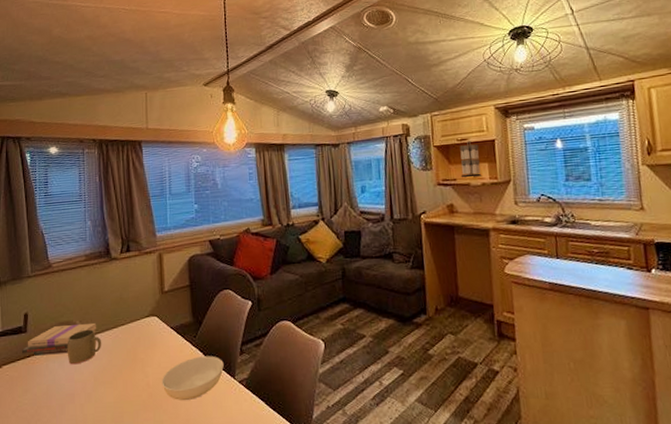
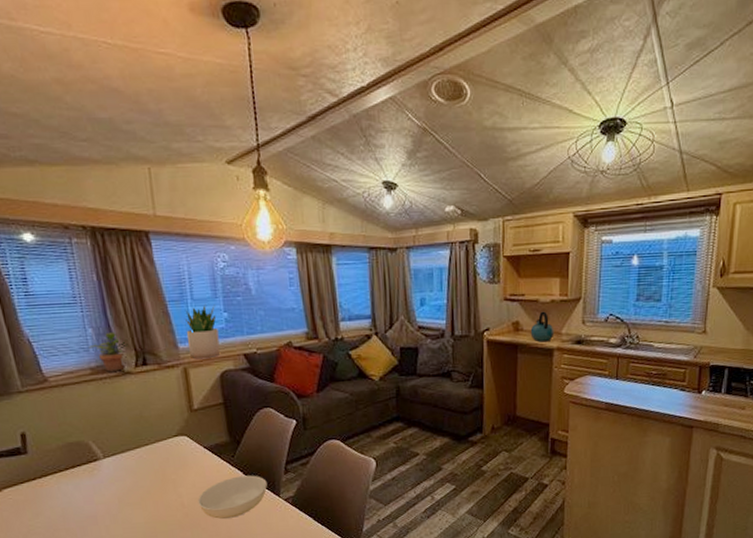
books: present [21,322,97,356] -> none [23,442,116,478]
mug: present [67,329,101,364] -> none [80,449,123,486]
potted plant: none [86,223,117,258] -> present [89,331,128,372]
planter: none [163,197,190,245] -> present [184,303,220,358]
spice rack: present [459,140,481,178] -> none [529,251,552,294]
kettle: none [465,193,489,223] -> present [530,311,554,342]

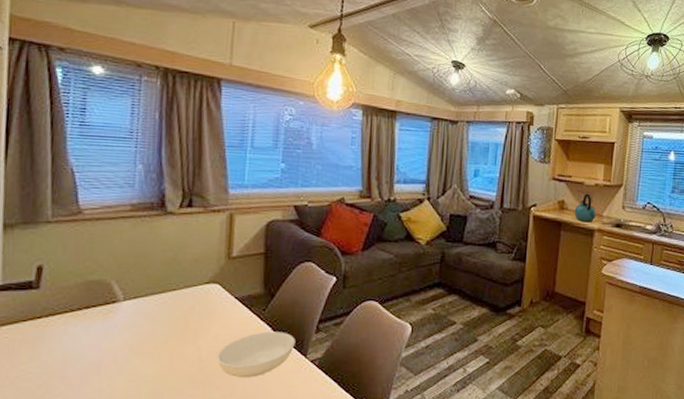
potted plant: present [89,331,128,372] -> none [135,170,177,210]
planter: present [184,303,220,358] -> none [238,152,274,206]

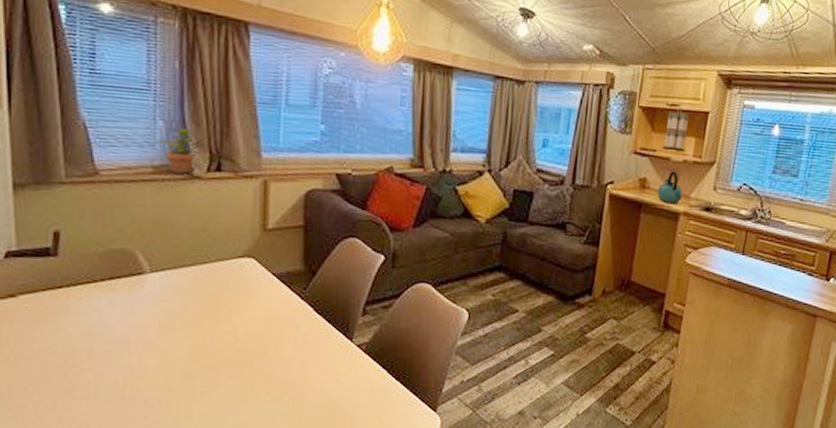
potted plant: none [135,170,177,210] -> present [156,128,203,174]
bowl: present [217,332,295,377] -> none [255,312,340,360]
spice rack: none [576,139,599,177] -> present [662,106,690,152]

